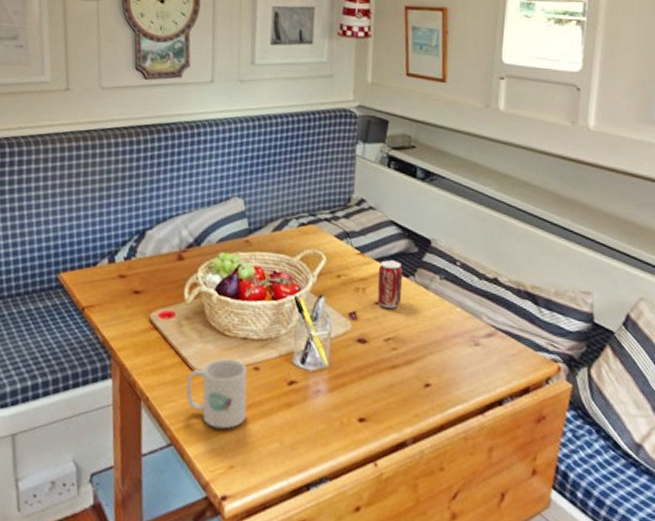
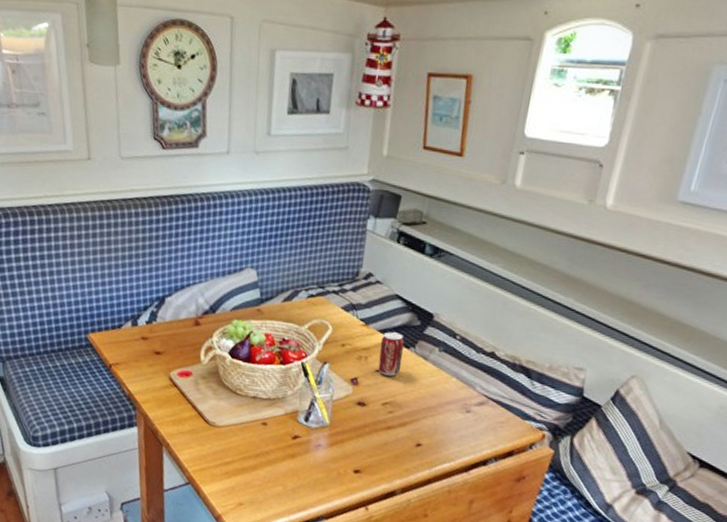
mug: present [186,358,248,429] -> none [201,414,257,473]

